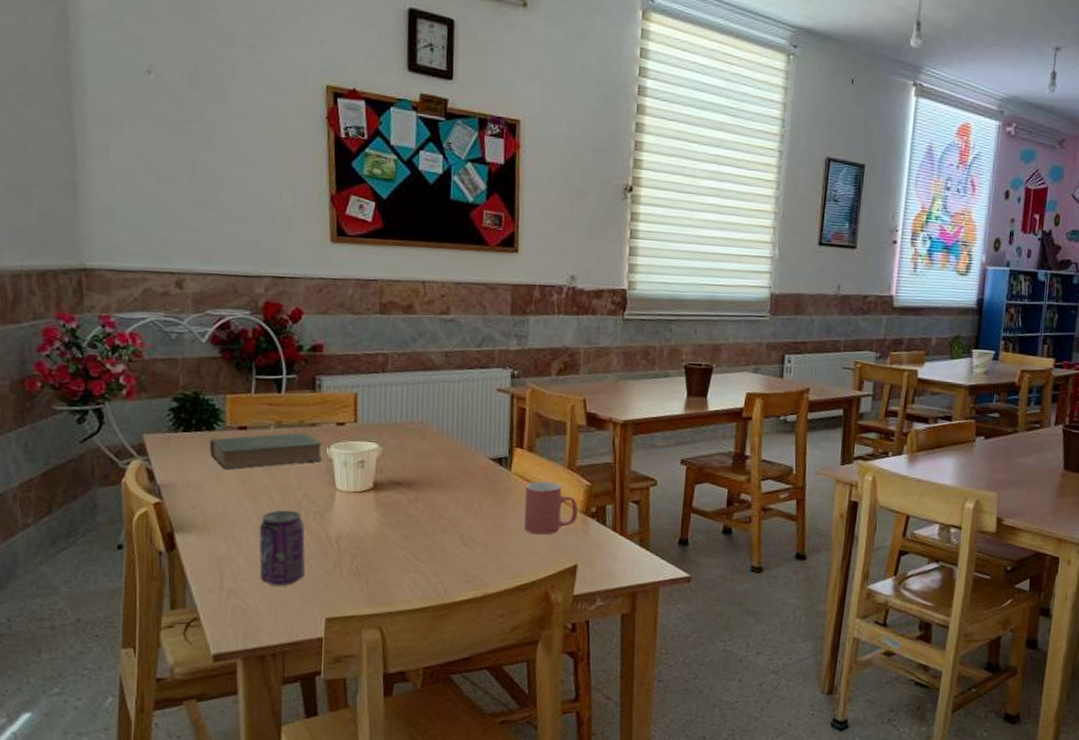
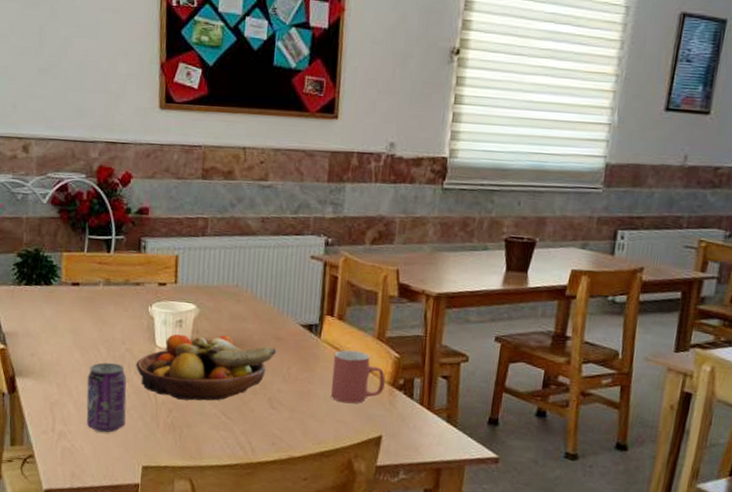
book: present [209,432,323,469] -> none [47,290,146,322]
fruit bowl: none [314,473,466,544] -> present [136,333,276,401]

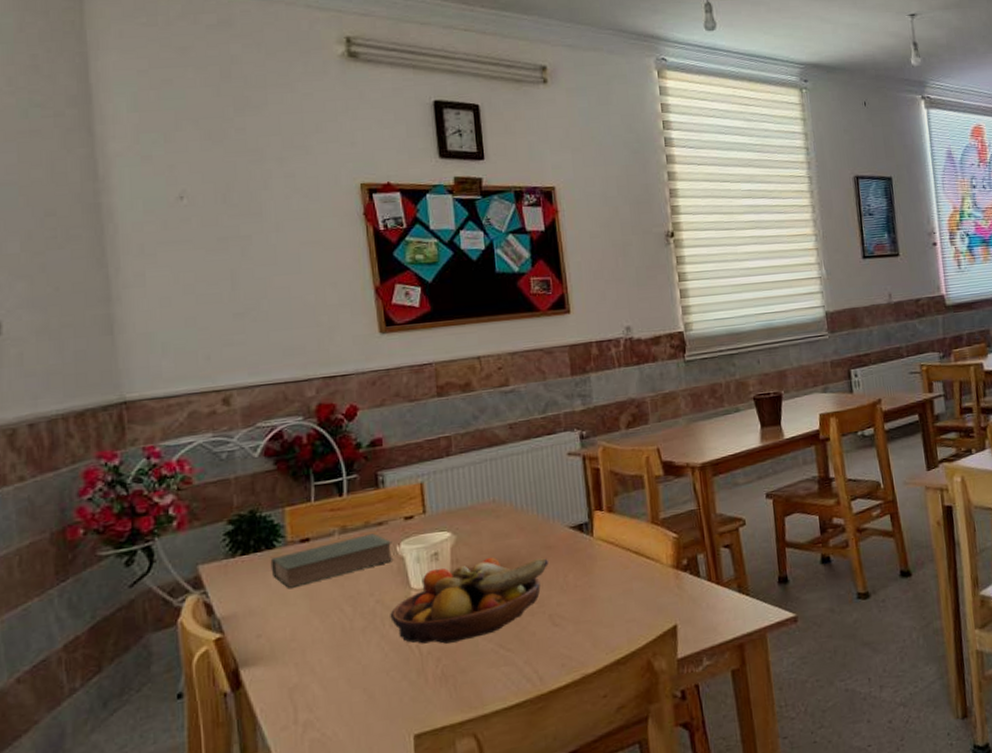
book: none [47,290,146,322] -> present [270,533,394,588]
beverage can: present [86,362,127,433] -> none [332,620,386,709]
mug: present [331,349,385,404] -> none [610,540,669,600]

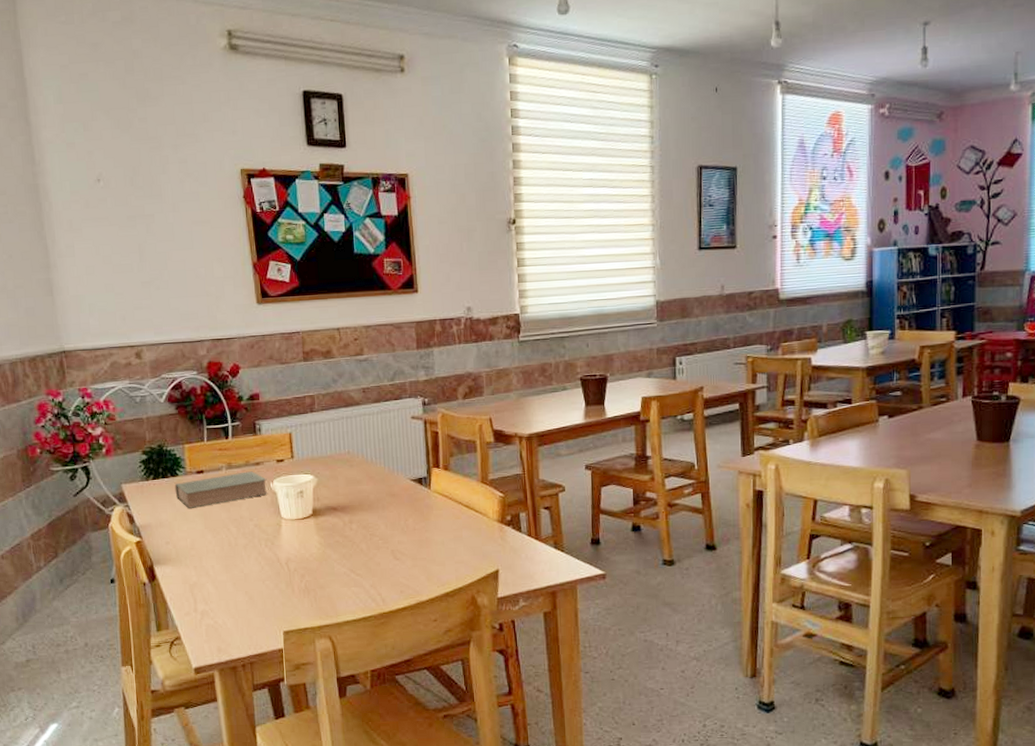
fruit bowl: present [390,557,549,644] -> none [265,498,392,564]

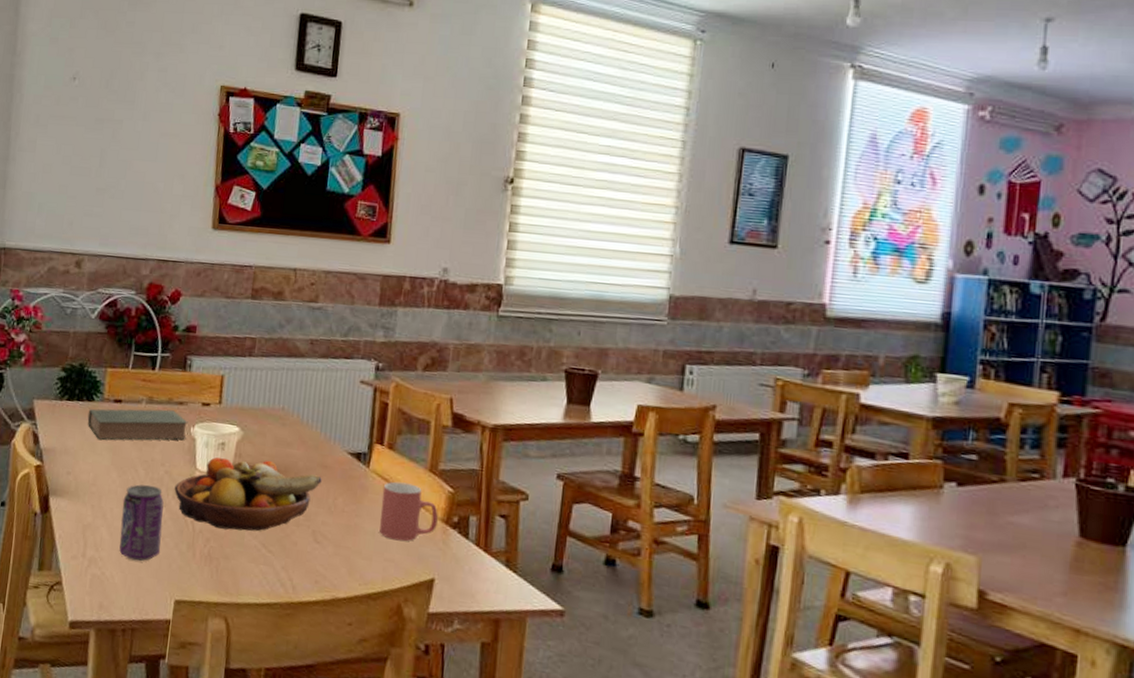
beverage can: none [221,539,262,606] -> present [119,484,164,561]
fruit bowl: none [265,498,392,564] -> present [174,457,322,531]
mug: none [445,496,494,545] -> present [379,481,438,542]

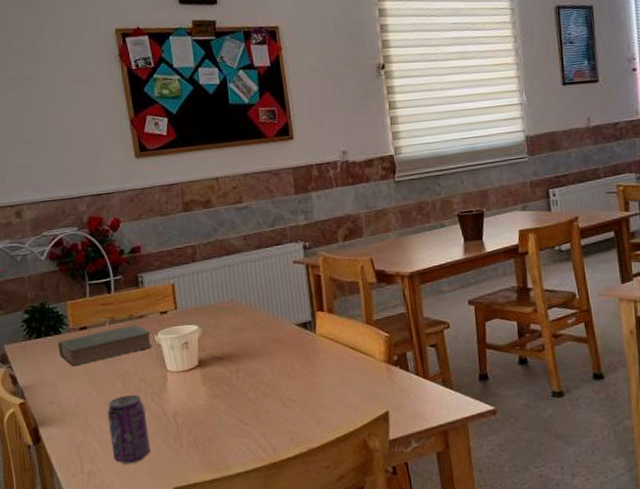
fruit bowl: present [174,457,322,531] -> none [151,347,279,417]
mug: present [379,481,438,542] -> none [330,337,382,388]

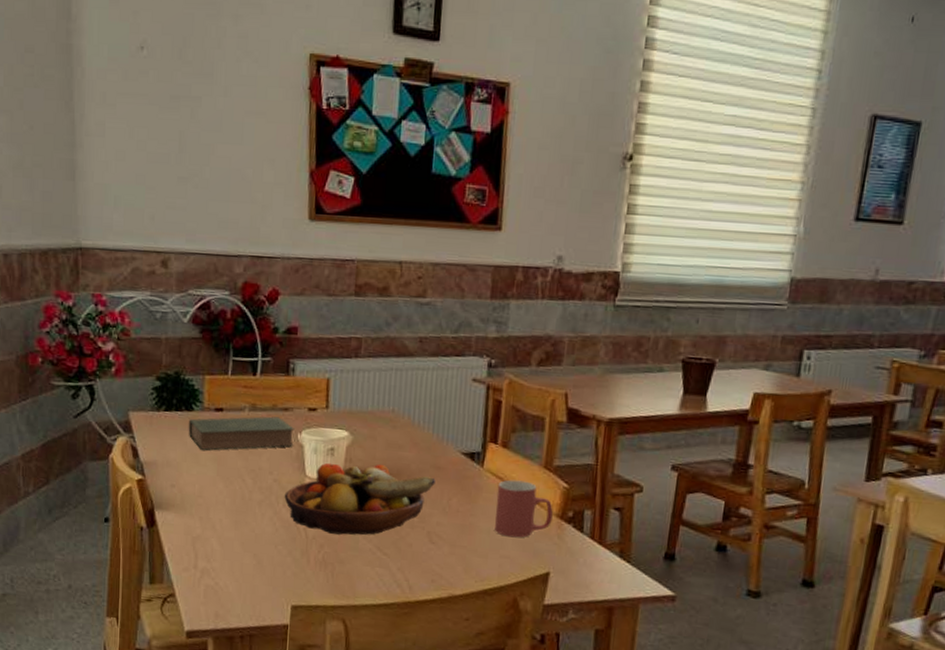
beverage can: present [107,394,150,464] -> none [231,493,275,570]
fruit bowl: none [151,347,279,417] -> present [284,462,436,535]
mug: none [330,337,382,388] -> present [495,479,553,538]

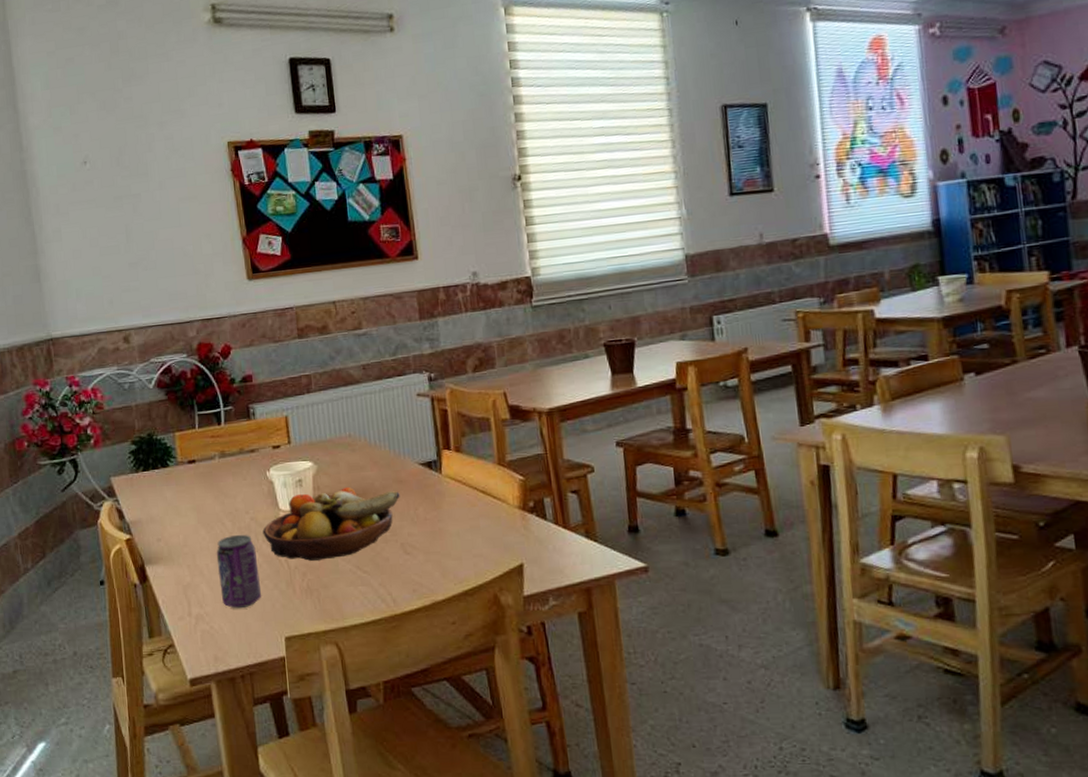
book: present [188,416,295,450] -> none [165,459,264,502]
beverage can: none [231,493,275,570] -> present [216,534,261,609]
mug: present [495,479,553,538] -> none [458,480,515,536]

